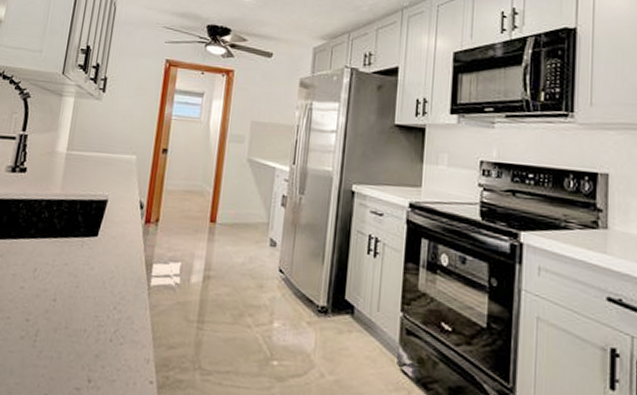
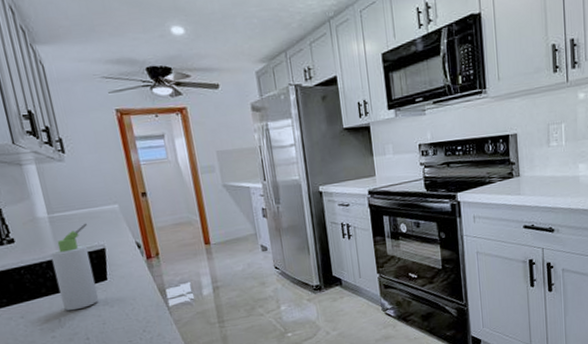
bottle: none [43,167,99,263] -> present [50,223,99,311]

